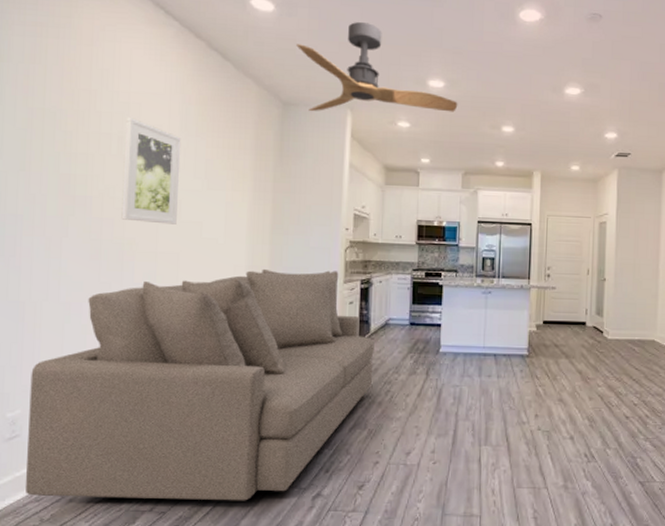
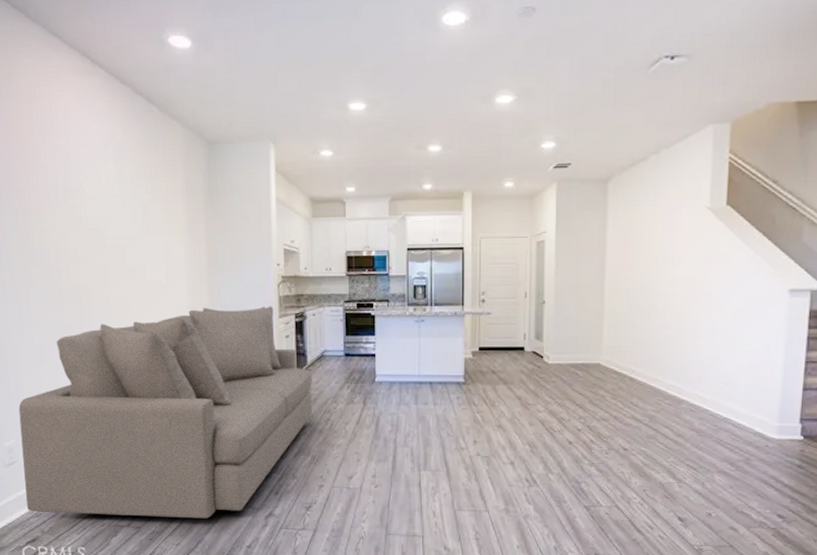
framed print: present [121,118,181,225] -> none [69,170,123,270]
ceiling fan: present [296,22,458,112] -> none [215,48,381,149]

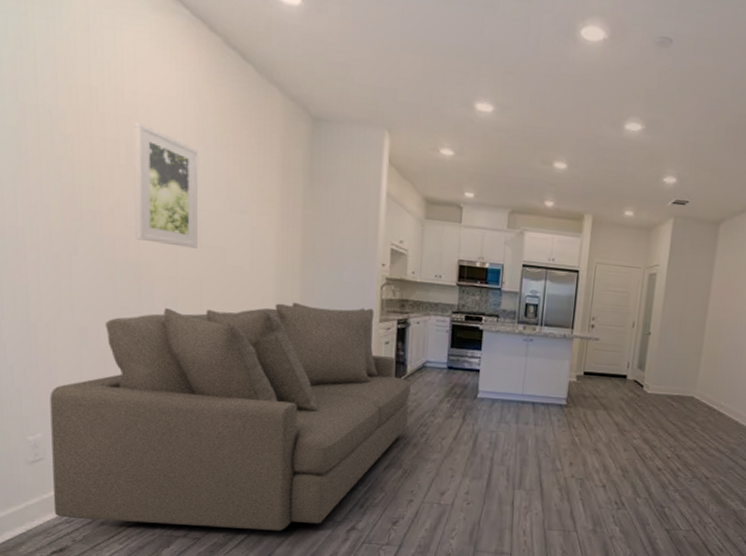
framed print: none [69,170,123,270] -> present [134,123,199,249]

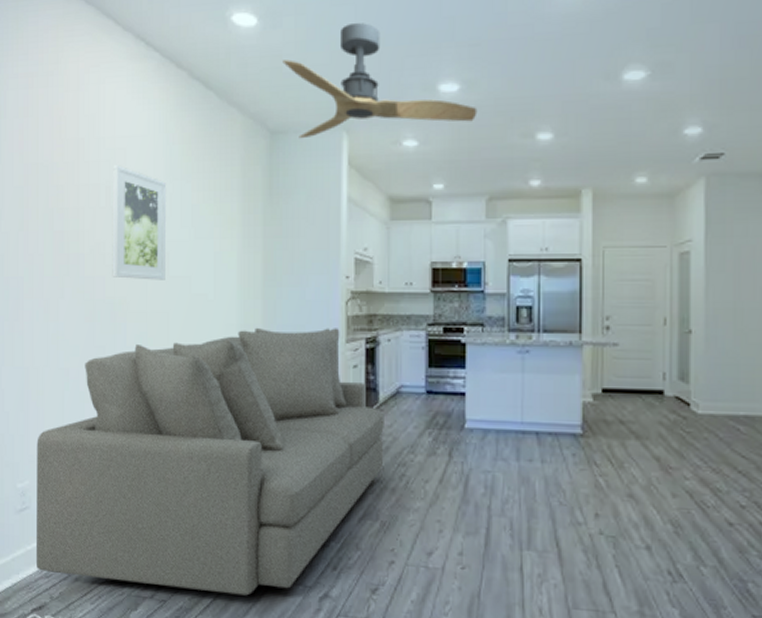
ceiling fan: none [327,26,508,142] -> present [283,23,477,139]

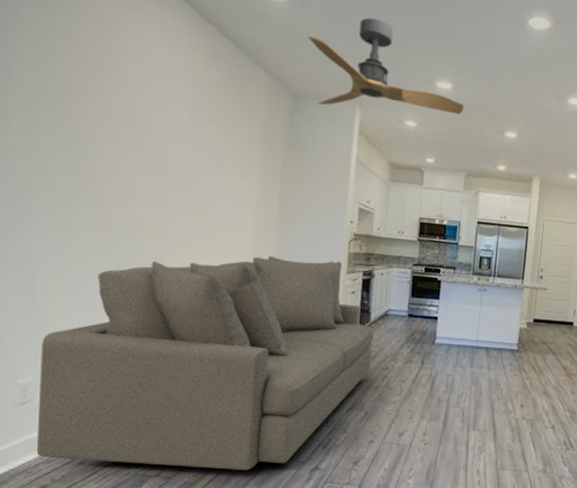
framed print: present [112,165,167,280] -> none [131,99,192,208]

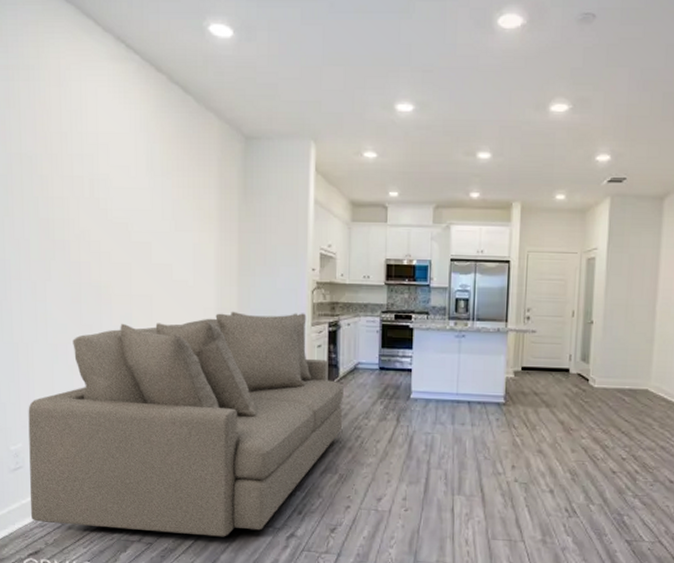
ceiling fan: present [308,18,464,115] -> none [256,43,429,145]

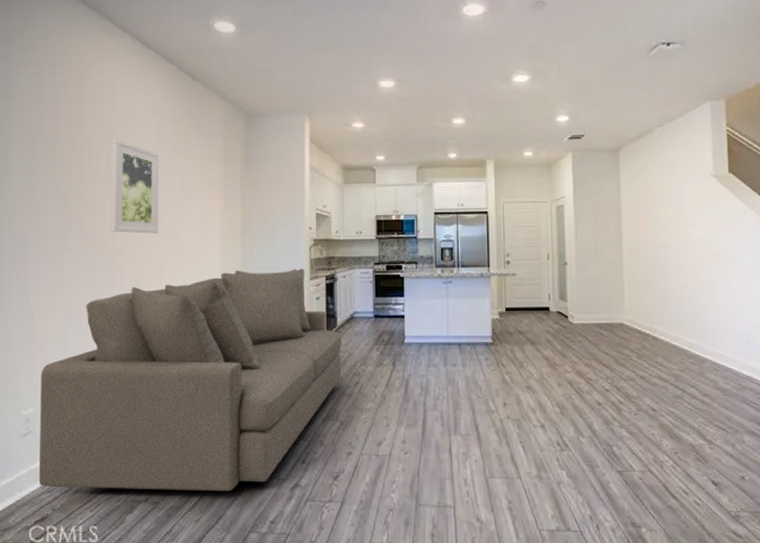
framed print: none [95,159,149,267] -> present [111,140,160,234]

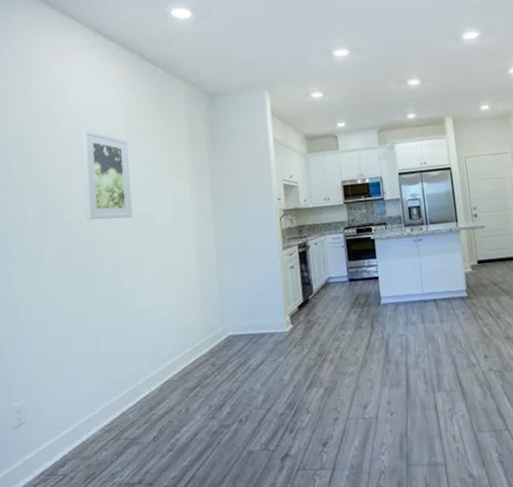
sofa: present [38,268,342,492] -> none [28,239,322,477]

